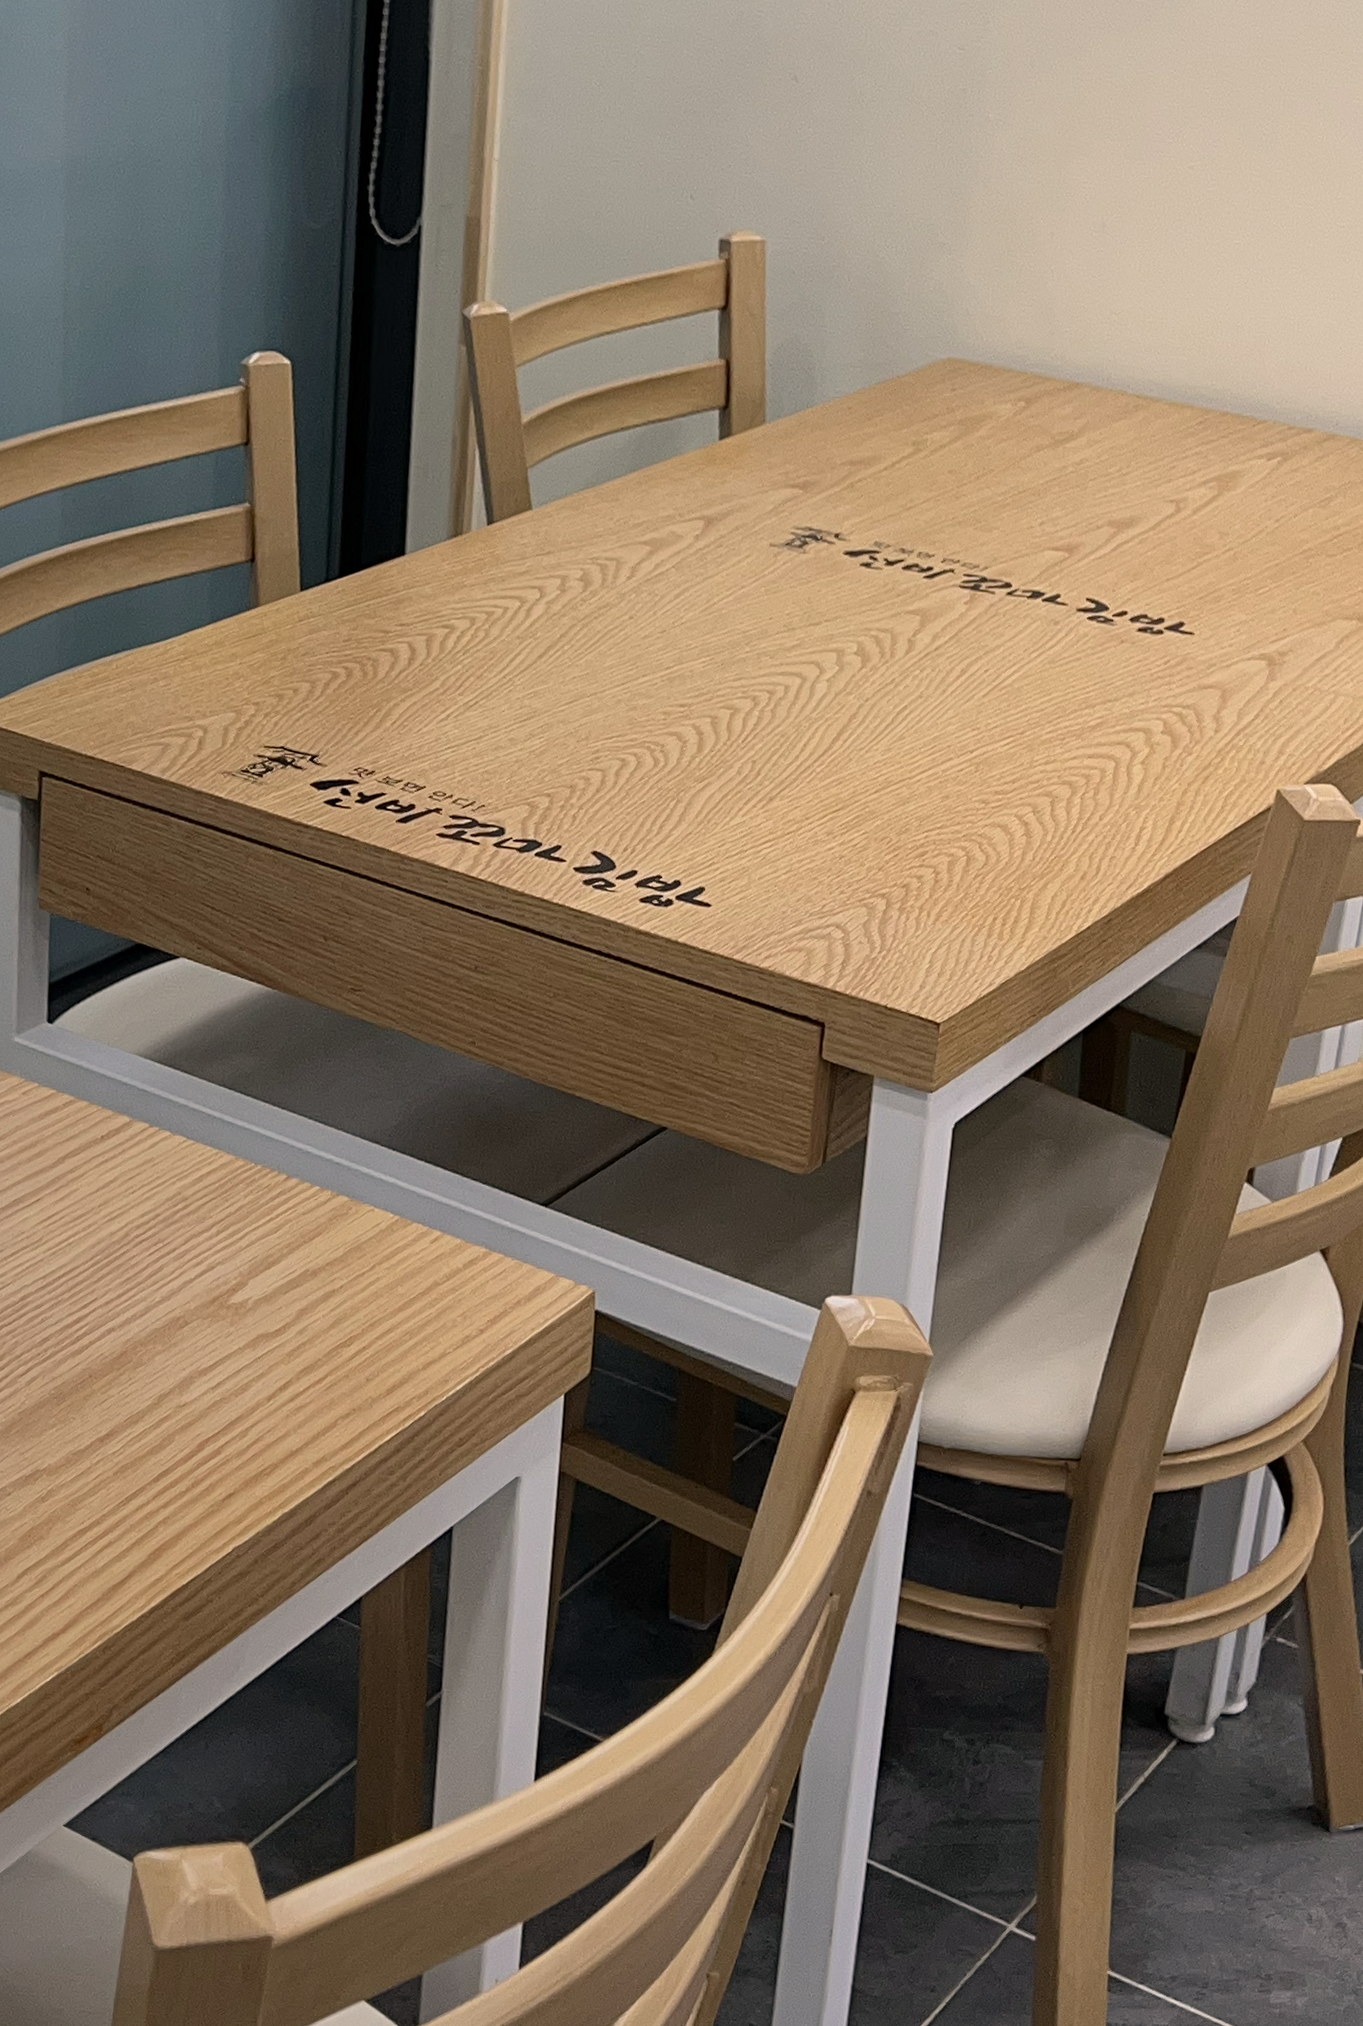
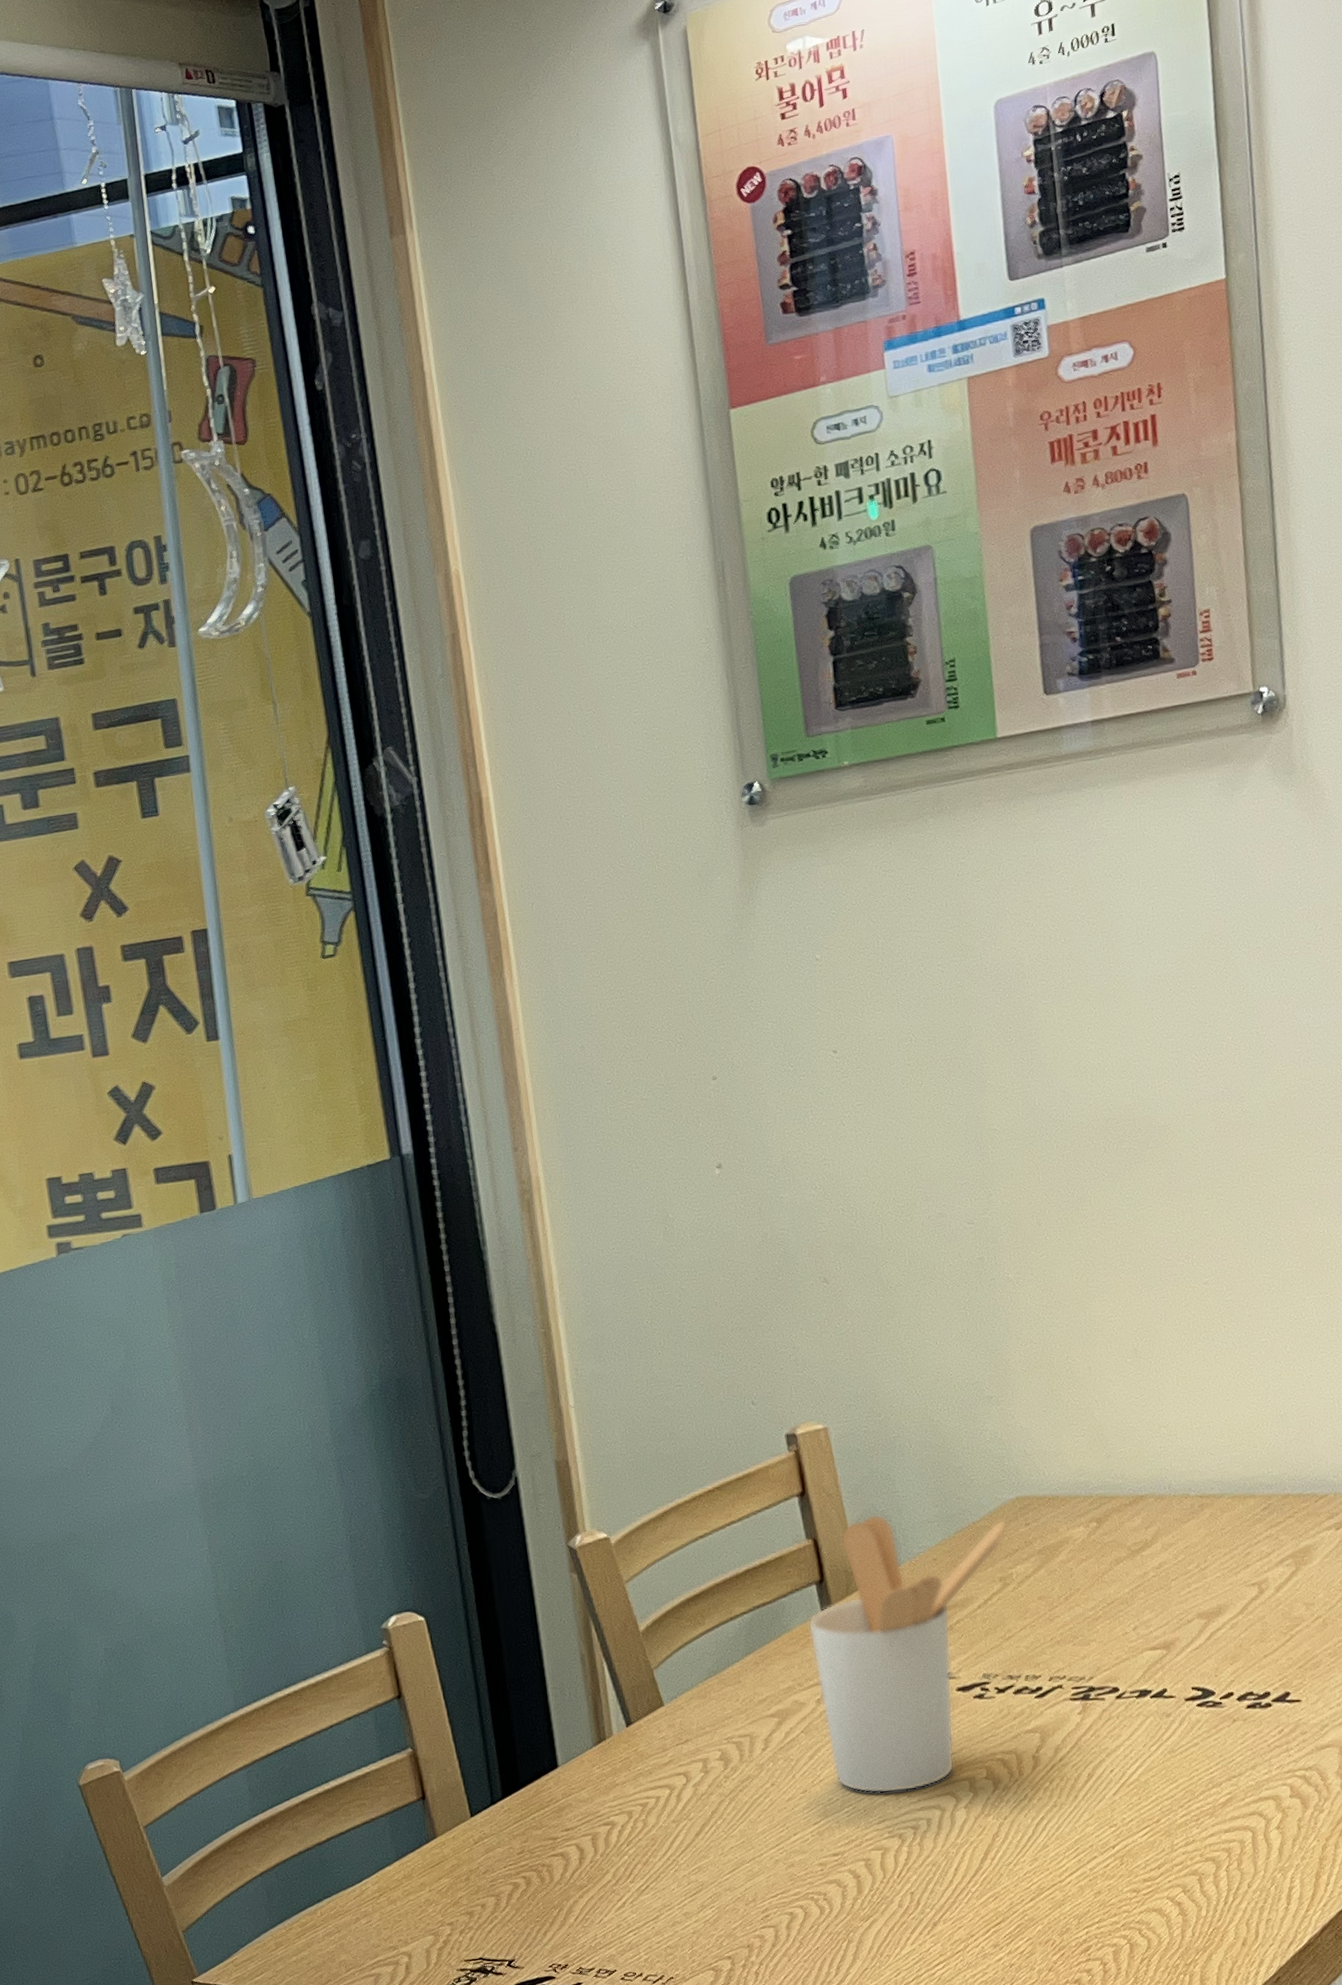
utensil holder: none [698,345,933,653] -> present [808,1514,1007,1794]

